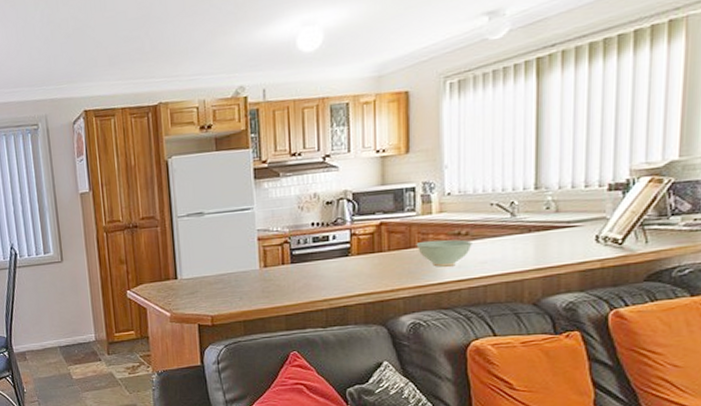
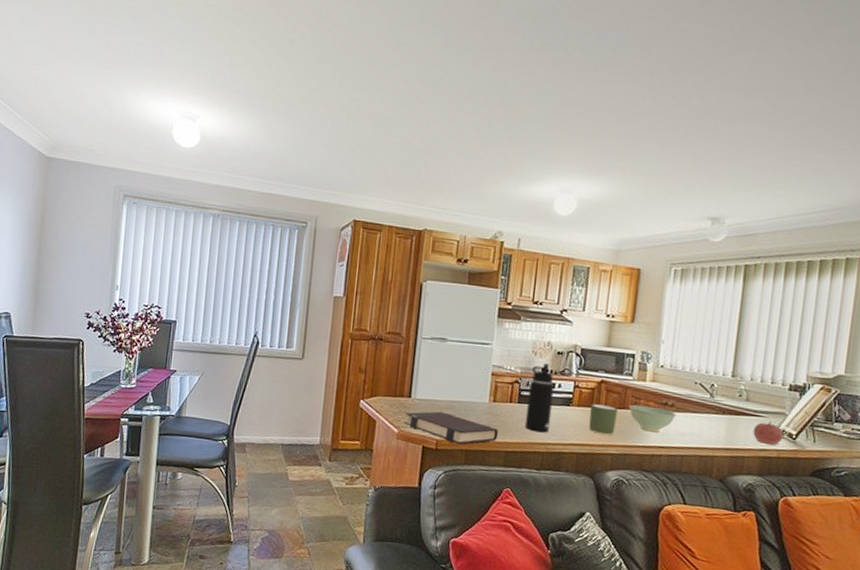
book: none [174,287,275,316] -> present [404,411,498,445]
water bottle: none [300,217,330,290] -> present [524,363,555,433]
mug: none [373,247,403,280] -> present [589,403,617,435]
fruit: none [568,229,606,256] -> present [753,421,784,446]

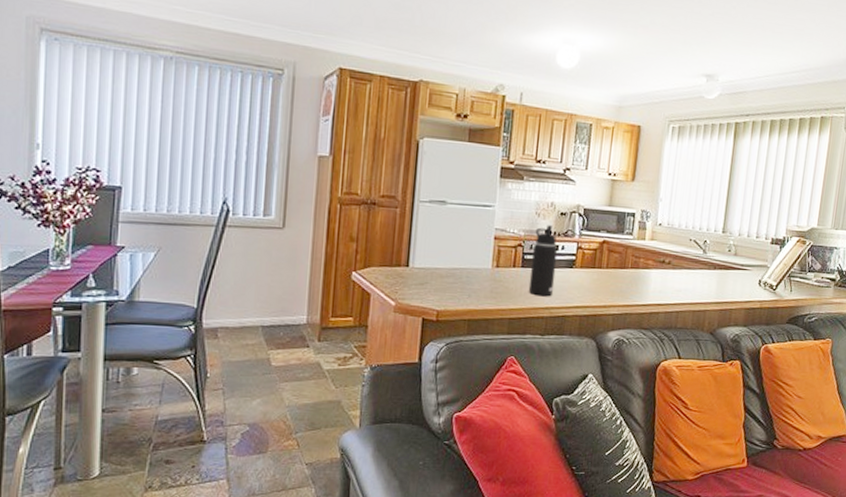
book: present [404,411,498,445] -> none [402,280,502,314]
mug: present [589,403,617,435] -> none [591,264,618,296]
bowl: present [629,404,676,433] -> none [629,263,673,290]
fruit: present [753,421,784,446] -> none [740,273,766,297]

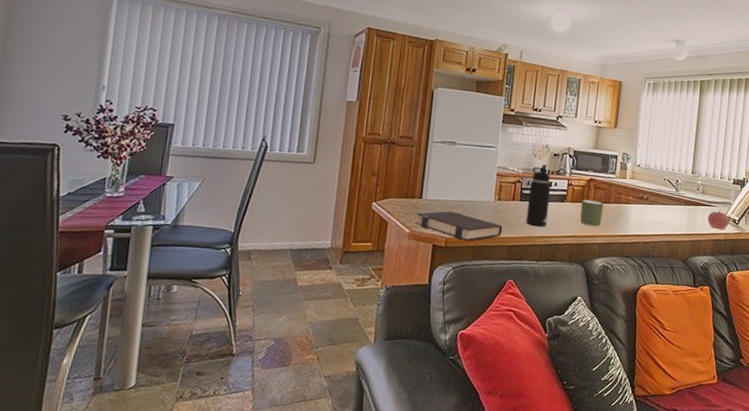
book: none [402,280,502,314] -> present [415,211,502,241]
mug: none [591,264,618,296] -> present [580,199,603,227]
fruit: none [740,273,766,297] -> present [707,209,729,230]

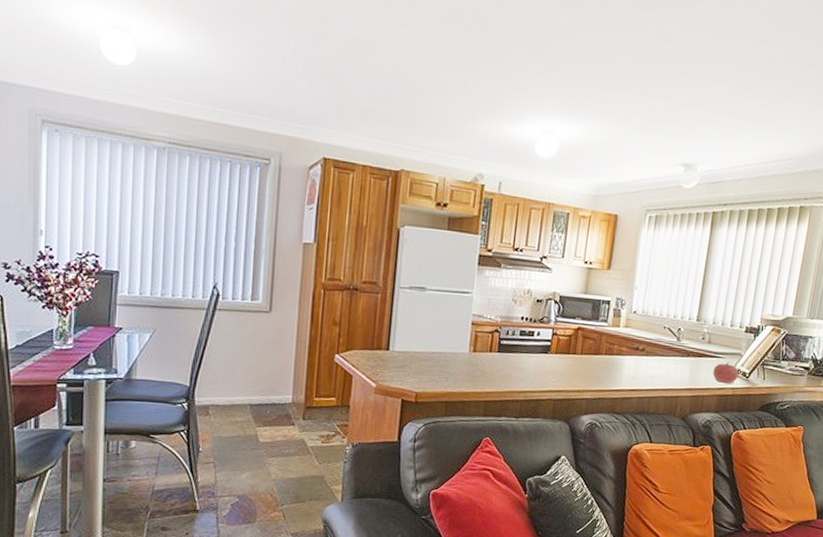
book: present [415,211,502,241] -> none [382,363,478,396]
water bottle: present [525,164,551,227] -> none [504,312,534,381]
mug: present [580,199,603,227] -> none [565,350,593,381]

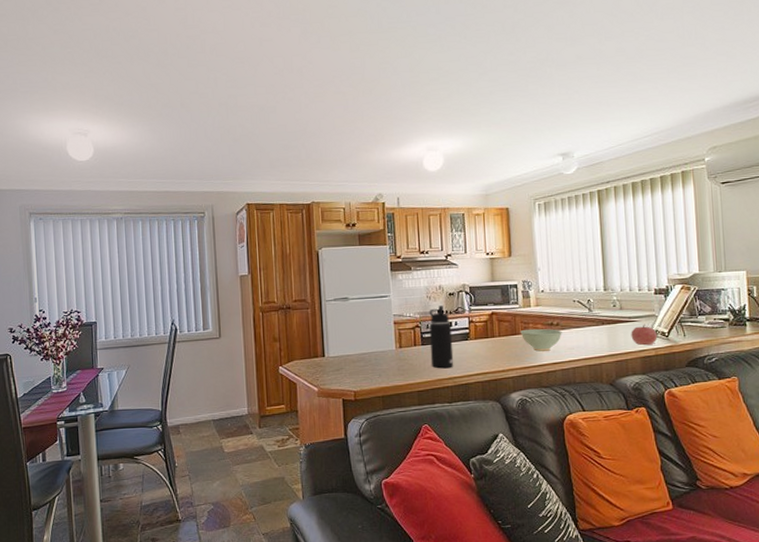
water bottle: none [504,312,534,381] -> present [429,305,454,369]
bowl: none [603,350,646,376] -> present [520,328,562,352]

